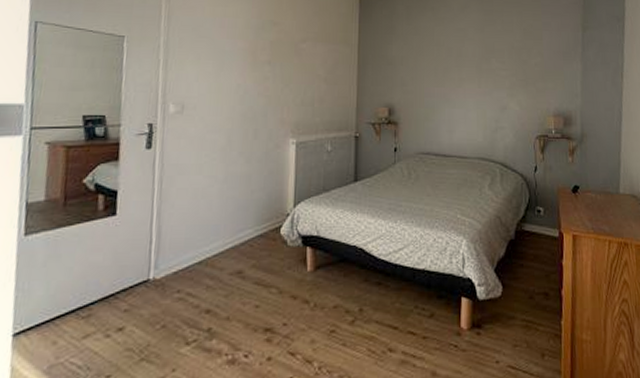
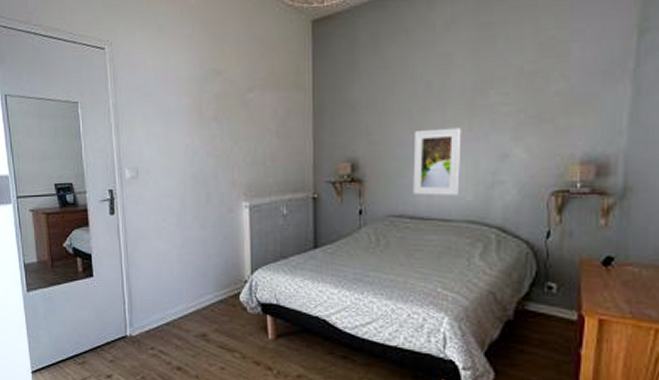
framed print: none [437,84,473,137] -> present [413,127,462,196]

